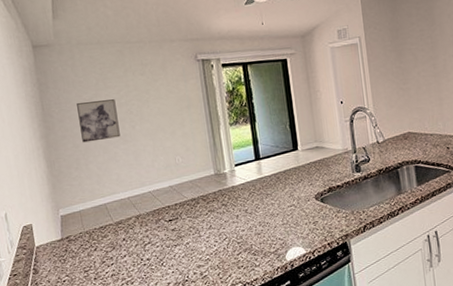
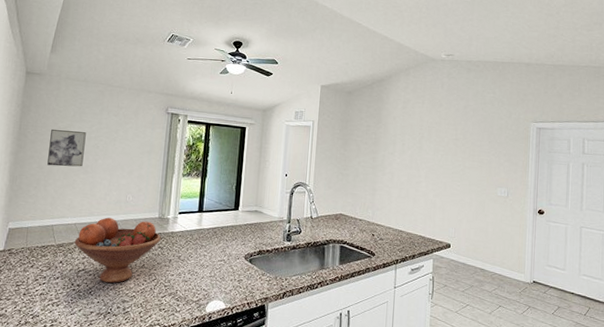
fruit bowl: none [132,180,223,252] -> present [74,217,161,284]

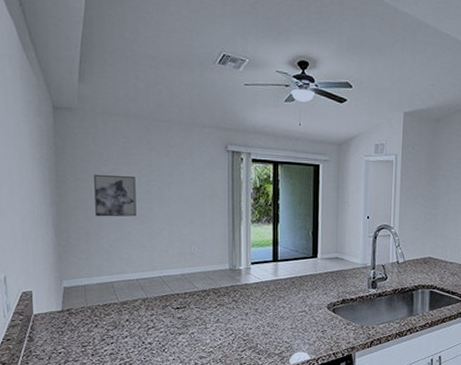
fruit bowl: present [74,217,161,284] -> none [139,271,234,340]

